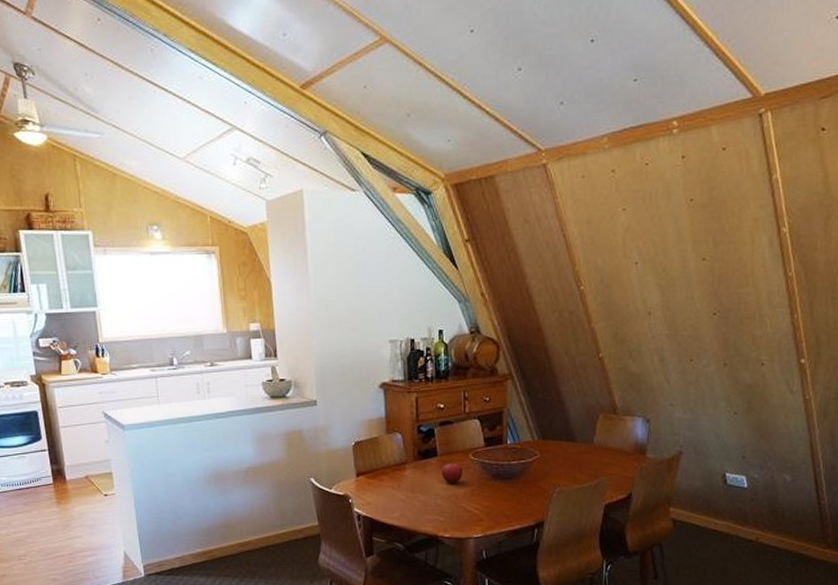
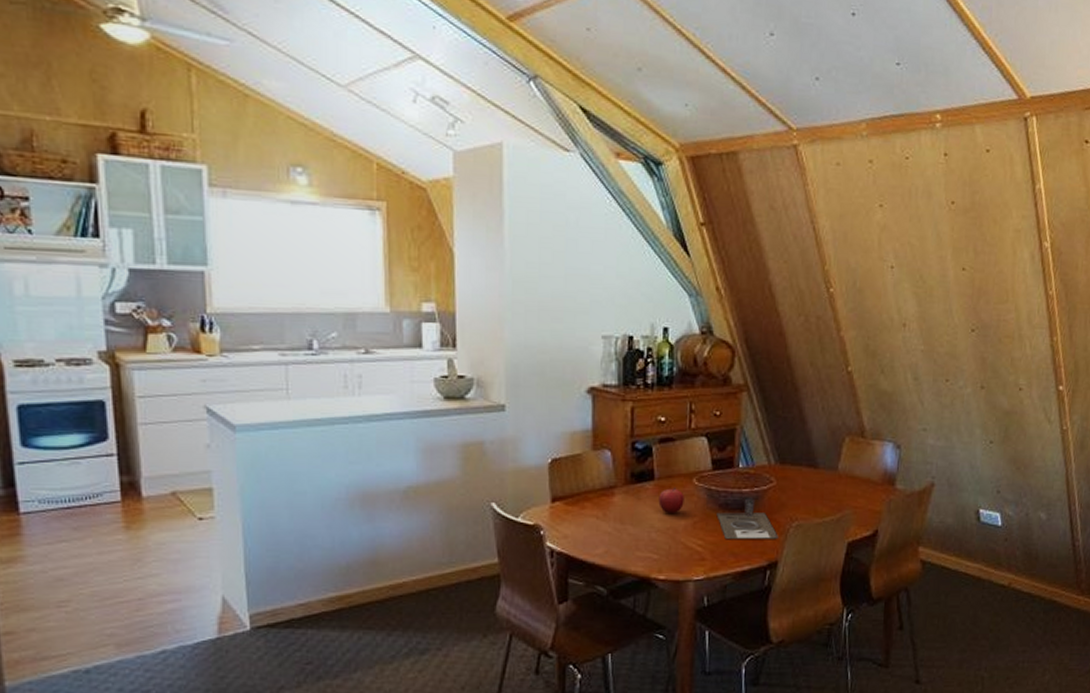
place setting: none [490,469,544,503] -> present [716,498,779,539]

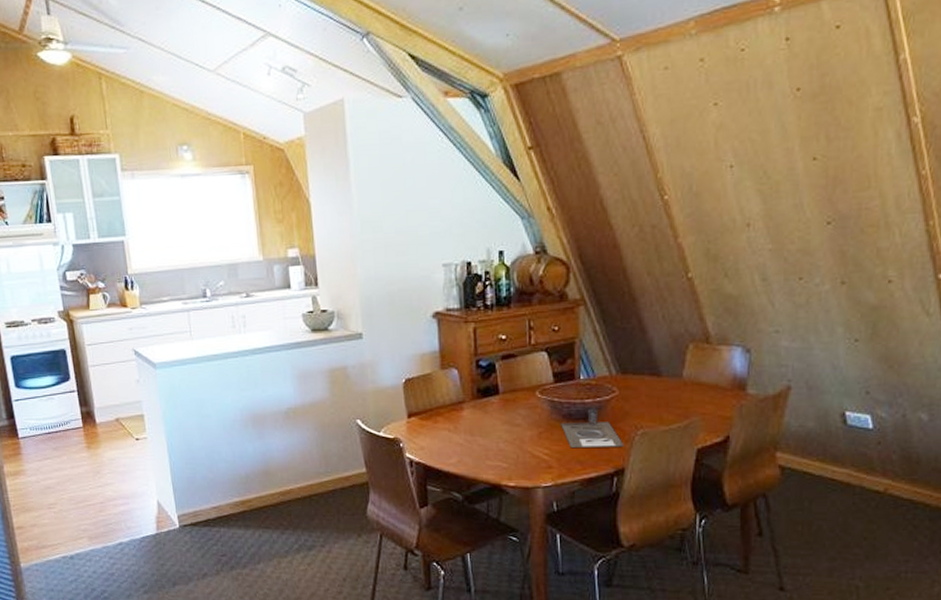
fruit: present [658,487,684,513] -> none [504,400,529,425]

